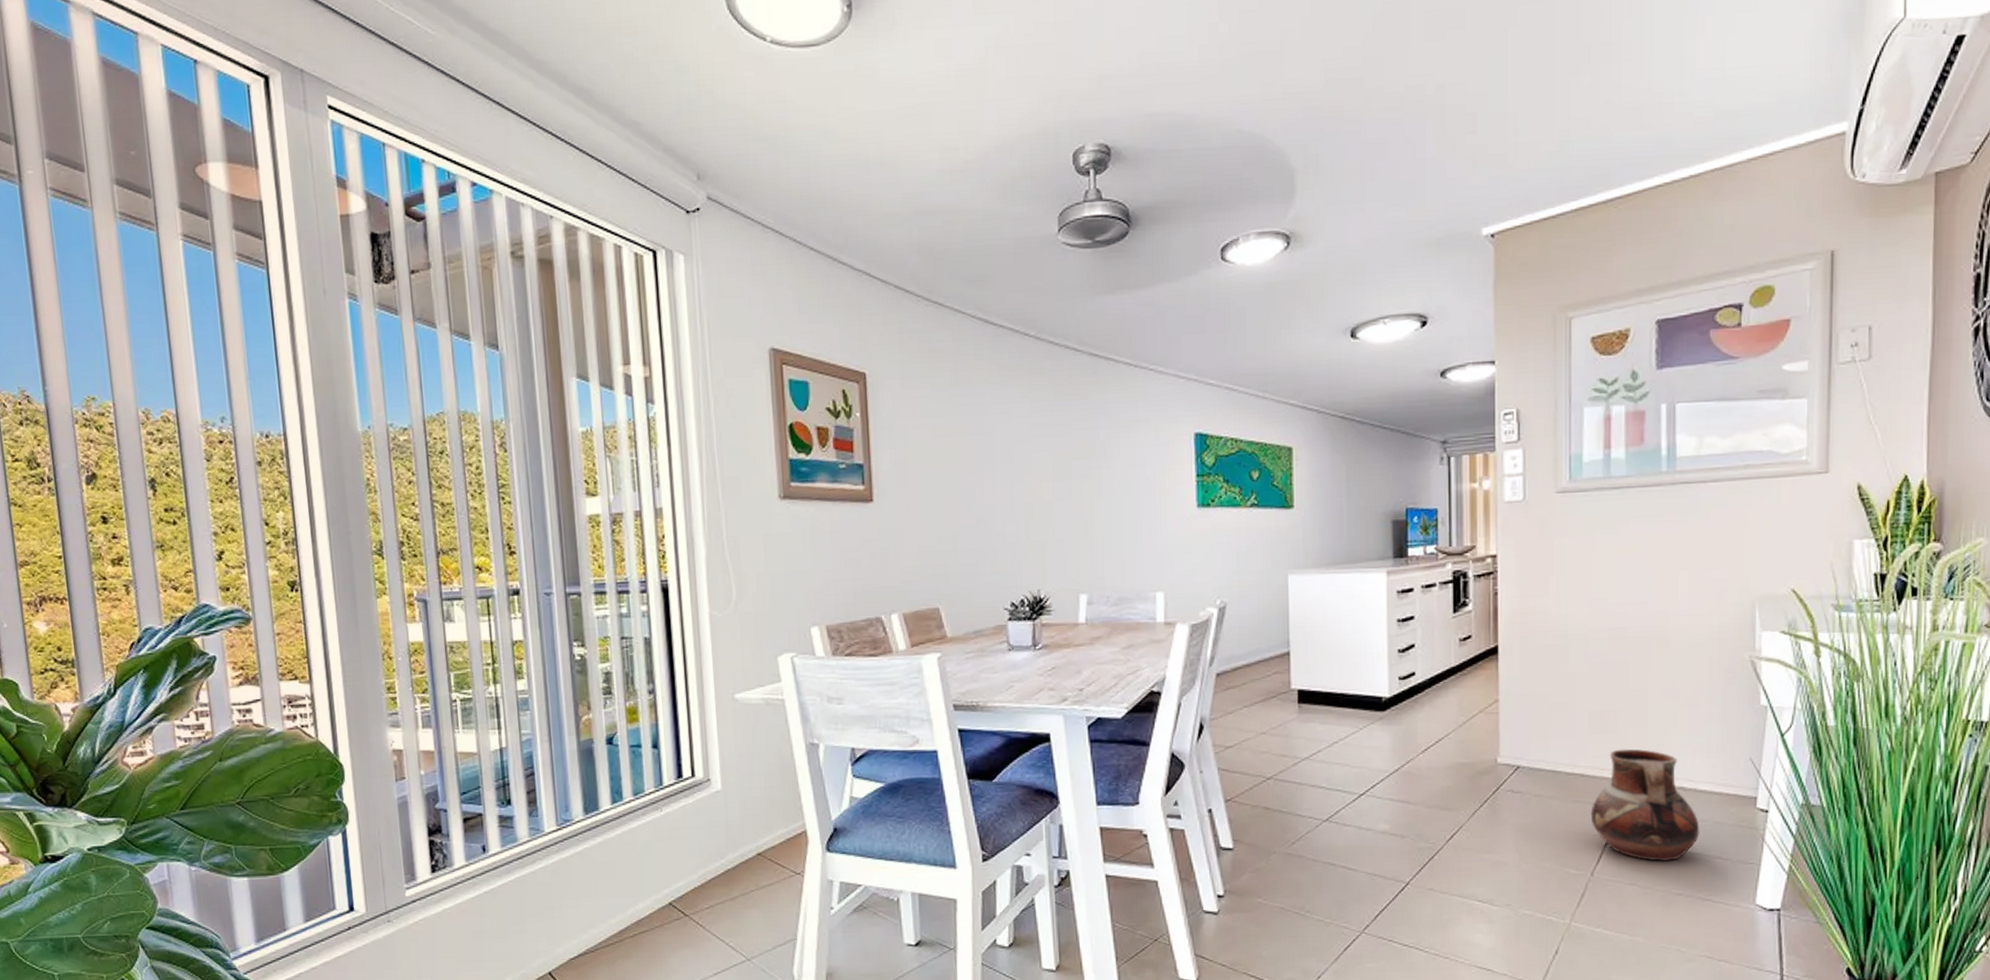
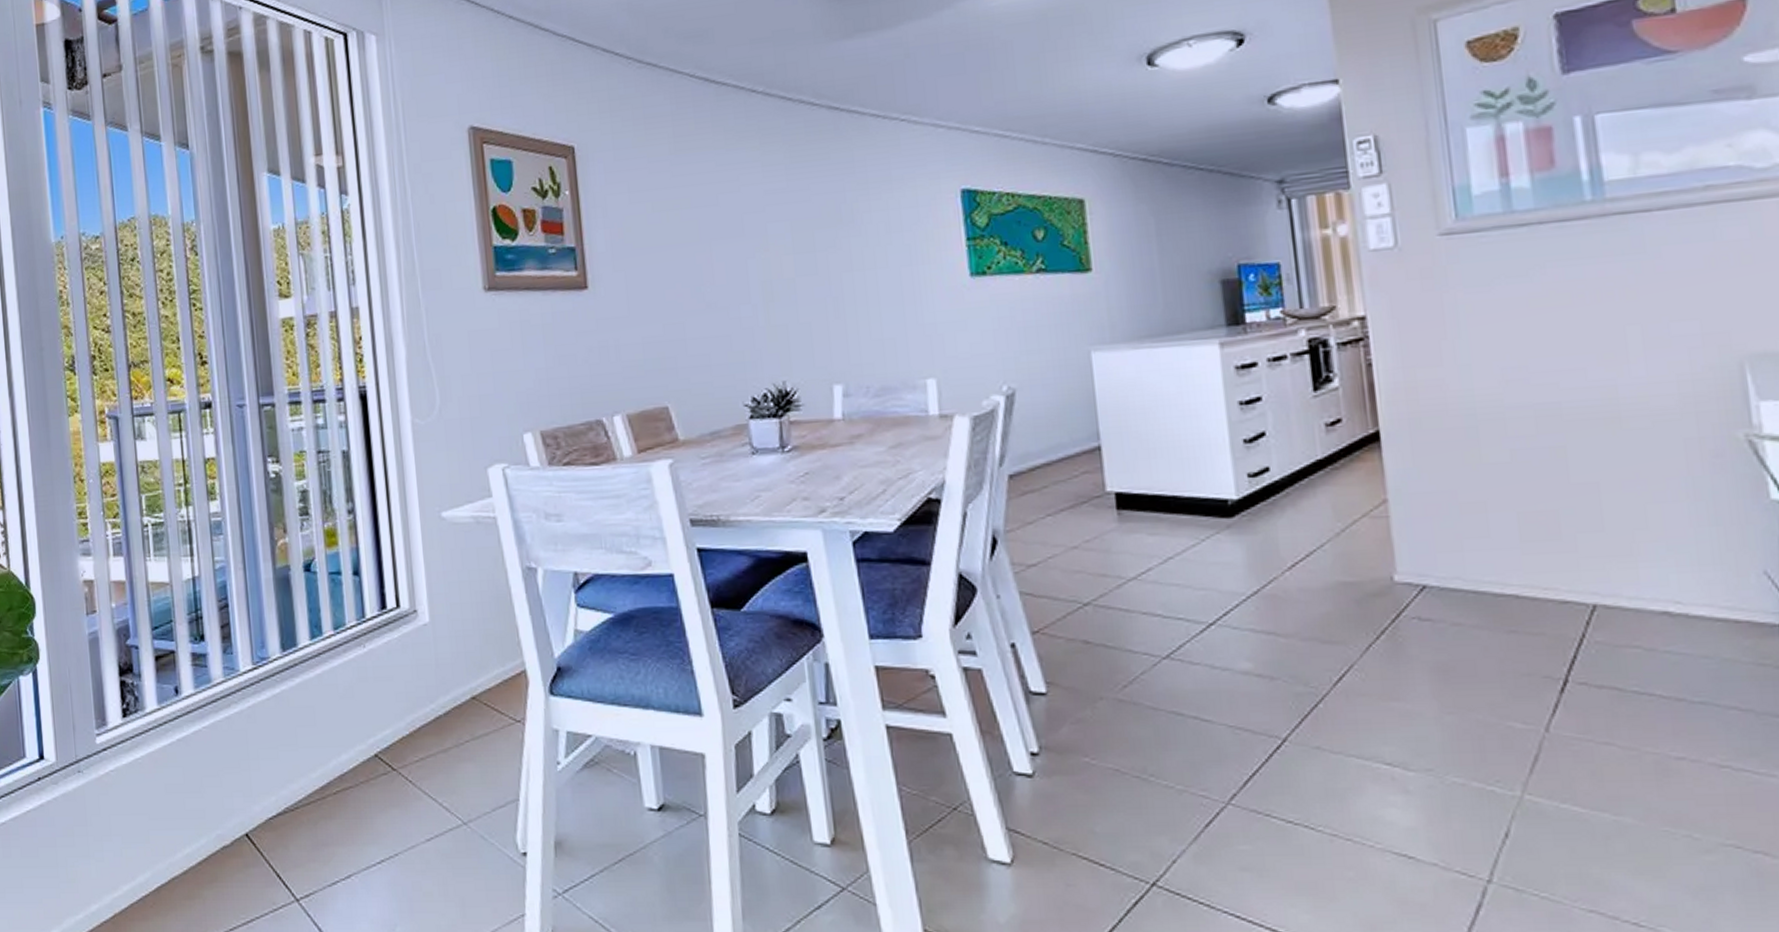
ceramic pot: present [1591,748,1700,862] -> none [1535,561,1701,714]

